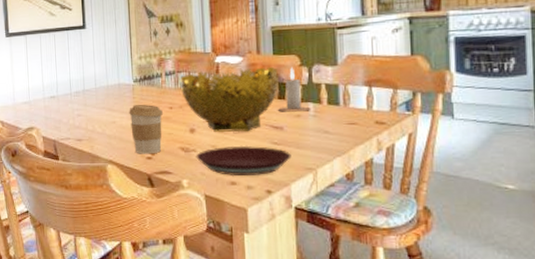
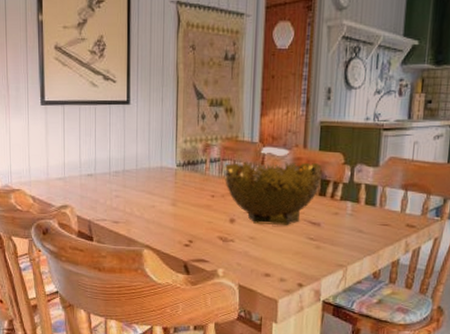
coffee cup: present [129,104,163,154] -> none [169,189,204,242]
plate: present [196,145,292,175] -> none [233,238,325,269]
candle: present [278,67,310,112] -> none [318,164,348,210]

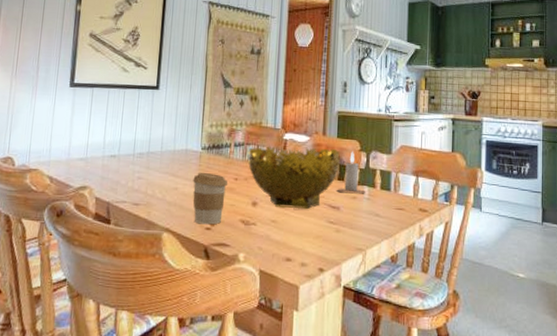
coffee cup: none [169,189,204,242] -> present [193,172,227,225]
candle: none [318,164,348,210] -> present [337,151,365,194]

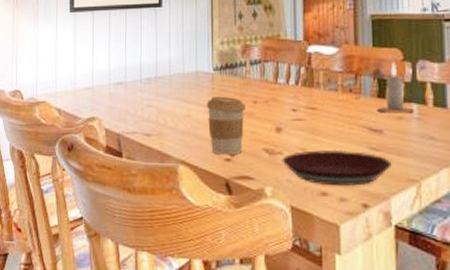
decorative bowl: present [247,146,340,209] -> none [266,60,378,134]
plate: none [255,222,345,253] -> present [282,149,392,186]

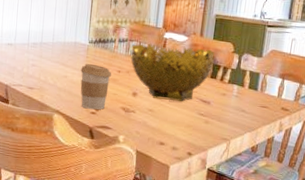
decorative bowl: none [266,60,378,134] -> present [130,43,215,102]
plate: present [282,149,392,186] -> none [134,112,213,140]
candle: present [378,61,413,113] -> none [209,52,234,92]

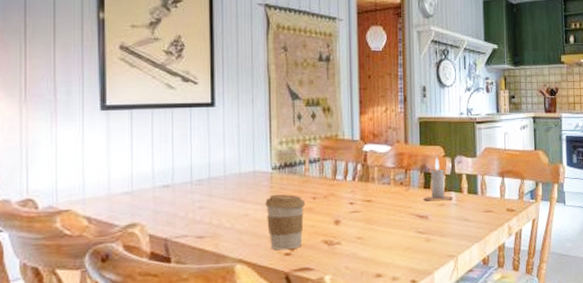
decorative bowl: present [130,43,215,102] -> none [325,156,425,223]
candle: none [209,52,234,92] -> present [424,157,452,201]

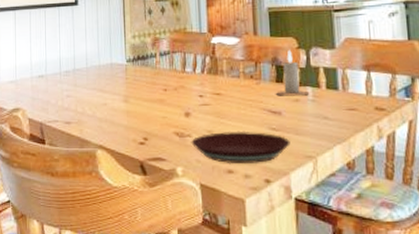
coffee cup: present [265,194,305,250] -> none [121,85,157,139]
plate: none [340,235,435,268] -> present [191,131,291,163]

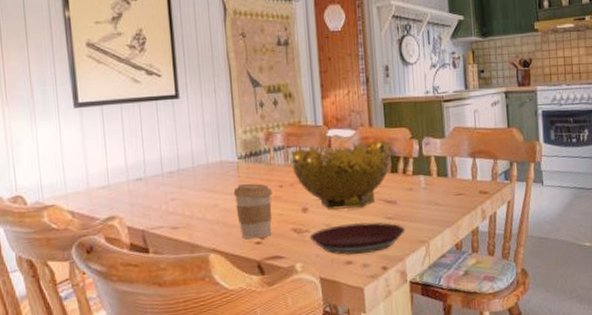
coffee cup: none [121,85,157,139] -> present [233,183,272,239]
decorative bowl: none [174,48,276,117] -> present [290,139,391,210]
candle: present [276,49,309,96] -> none [391,139,421,186]

